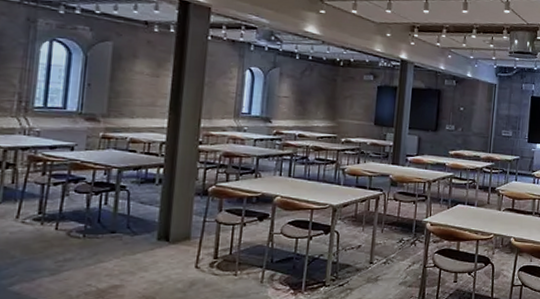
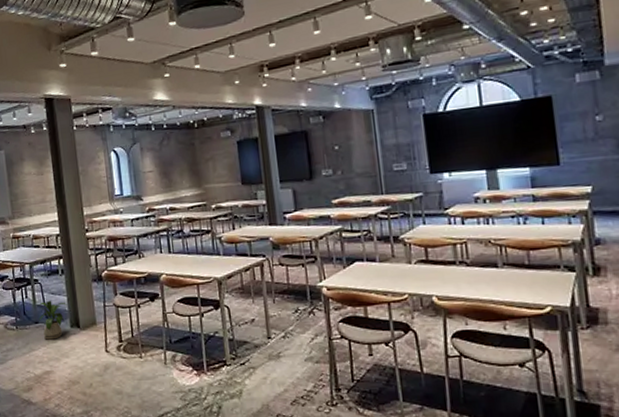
house plant: none [117,209,159,252] -> present [38,300,68,340]

